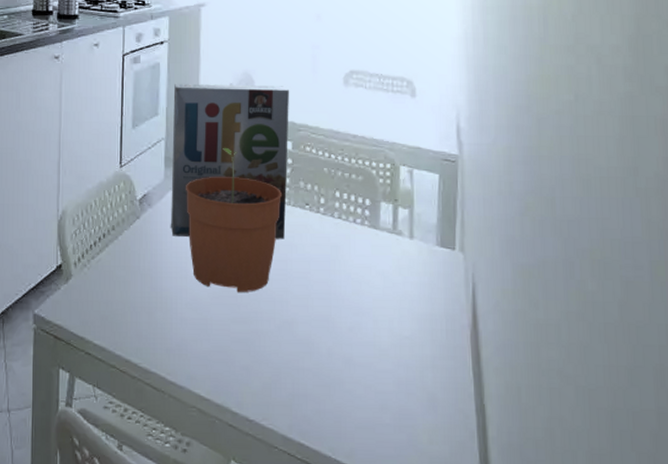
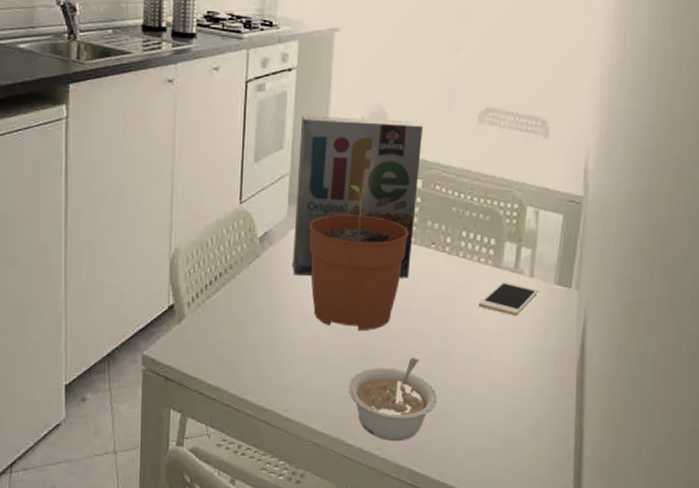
legume: none [230,321,322,411] -> present [348,358,437,441]
cell phone: none [357,242,420,279] -> present [478,281,538,315]

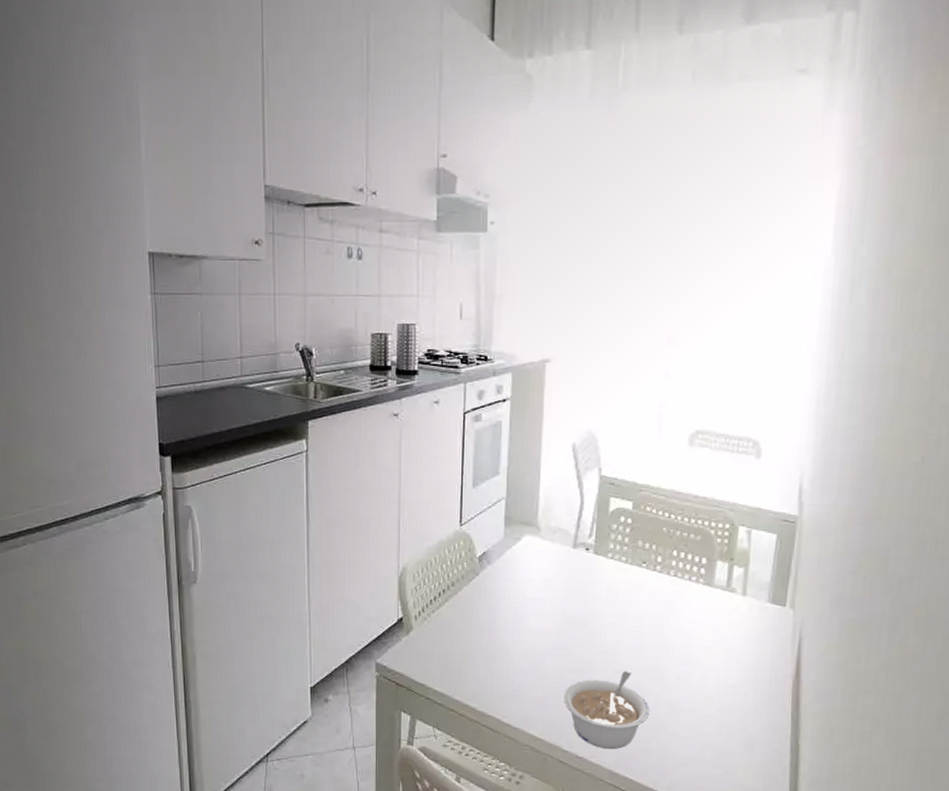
cereal box: present [293,116,424,278] -> none [510,443,634,596]
plant pot: present [310,184,410,331] -> none [525,507,621,645]
cell phone: present [478,281,538,315] -> none [690,599,751,633]

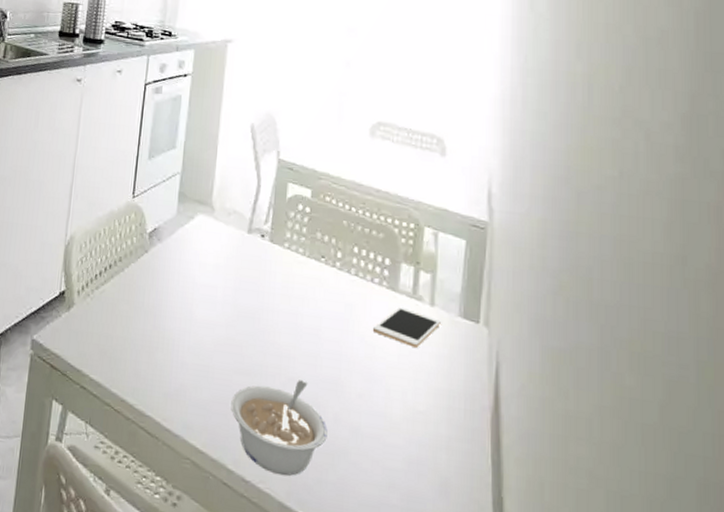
cell phone: none [690,599,751,633] -> present [372,306,441,348]

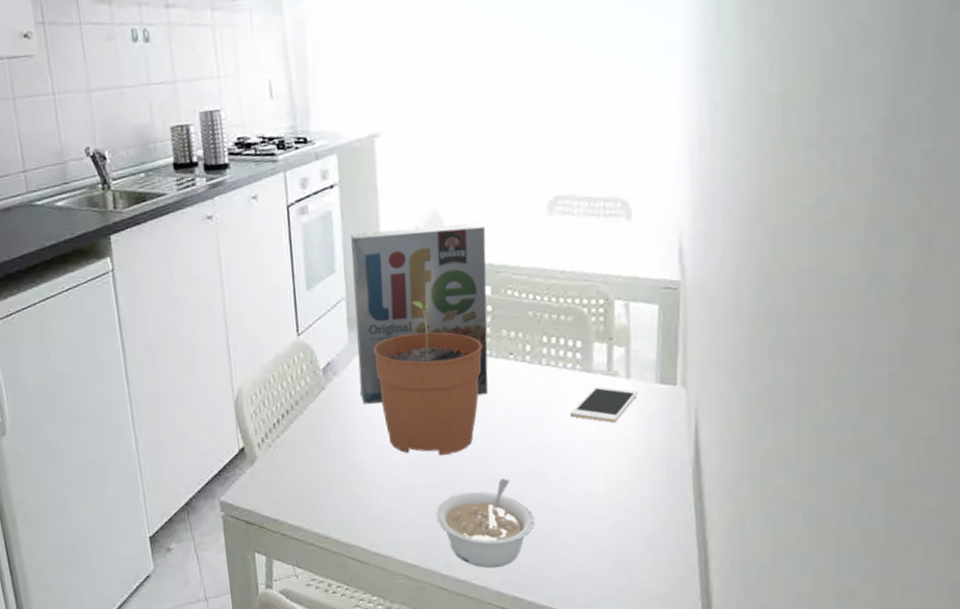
cereal box: none [179,118,313,291] -> present [350,223,488,404]
plant pot: none [196,188,298,343] -> present [373,300,483,456]

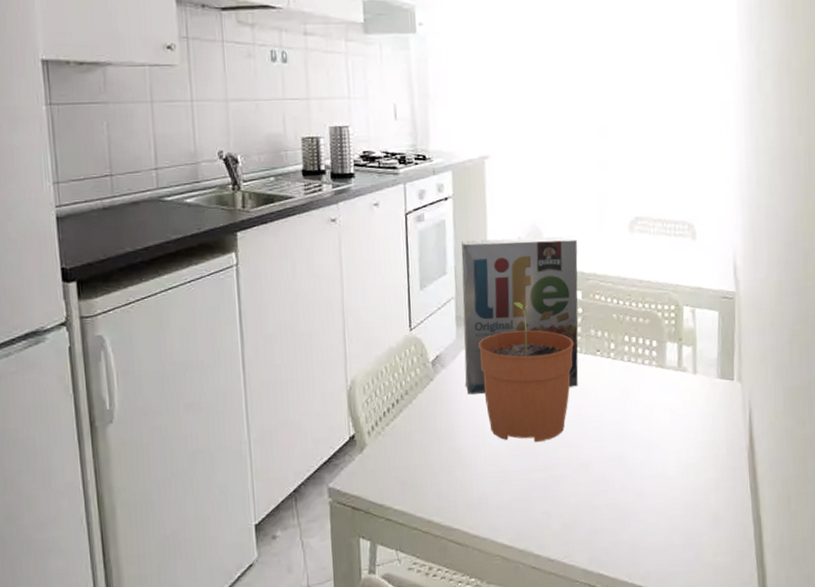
legume: present [436,478,535,568] -> none [530,463,618,547]
cell phone: present [569,385,638,423] -> none [647,380,703,413]

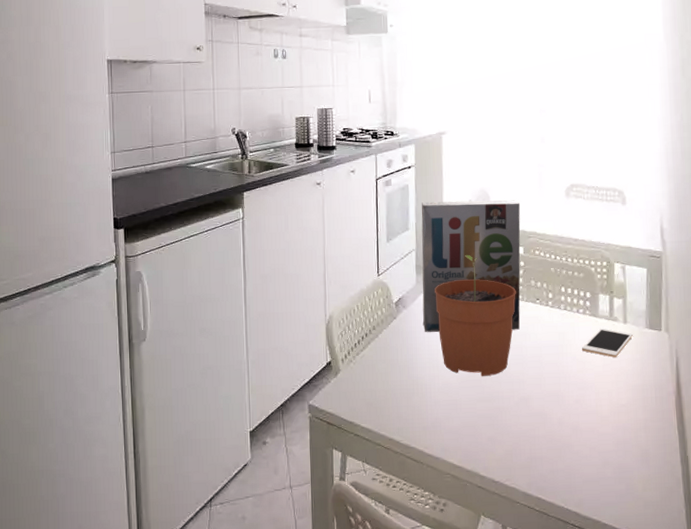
cell phone: none [647,380,703,413] -> present [581,328,633,357]

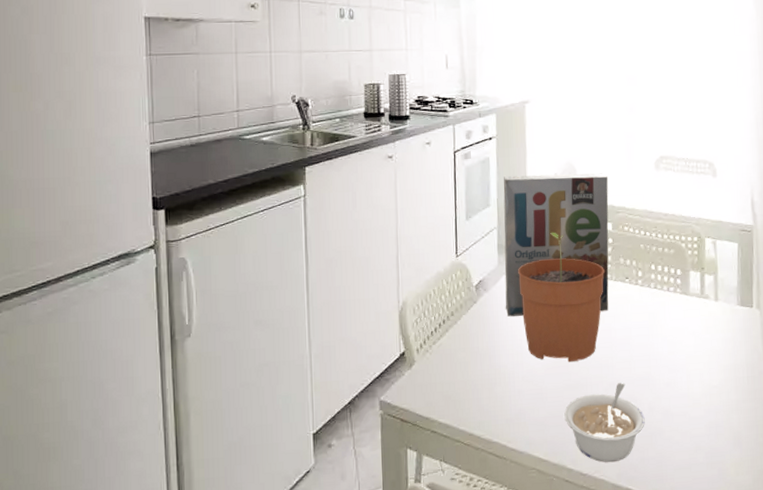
legume: none [477,398,555,472] -> present [564,383,645,463]
cell phone: present [581,328,633,357] -> none [672,306,724,337]

